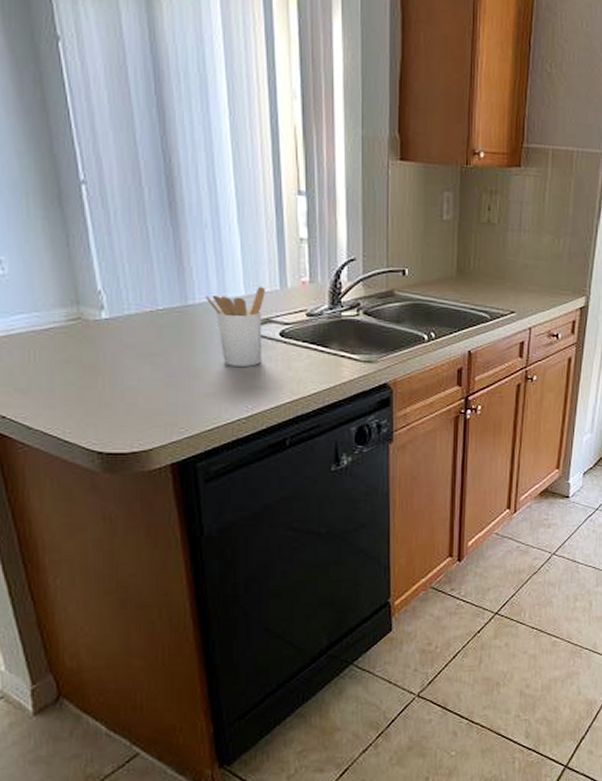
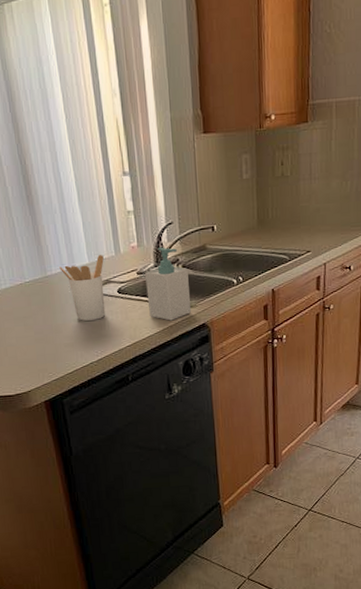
soap bottle: none [317,286,371,377] -> present [145,247,192,321]

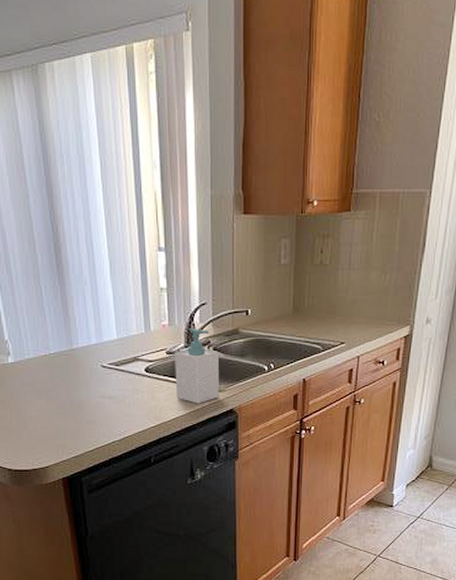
utensil holder: present [59,255,106,321] -> none [86,331,133,398]

